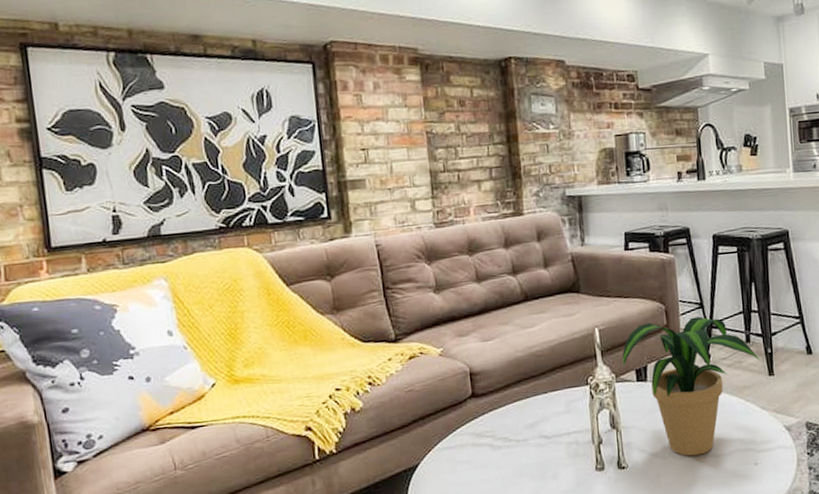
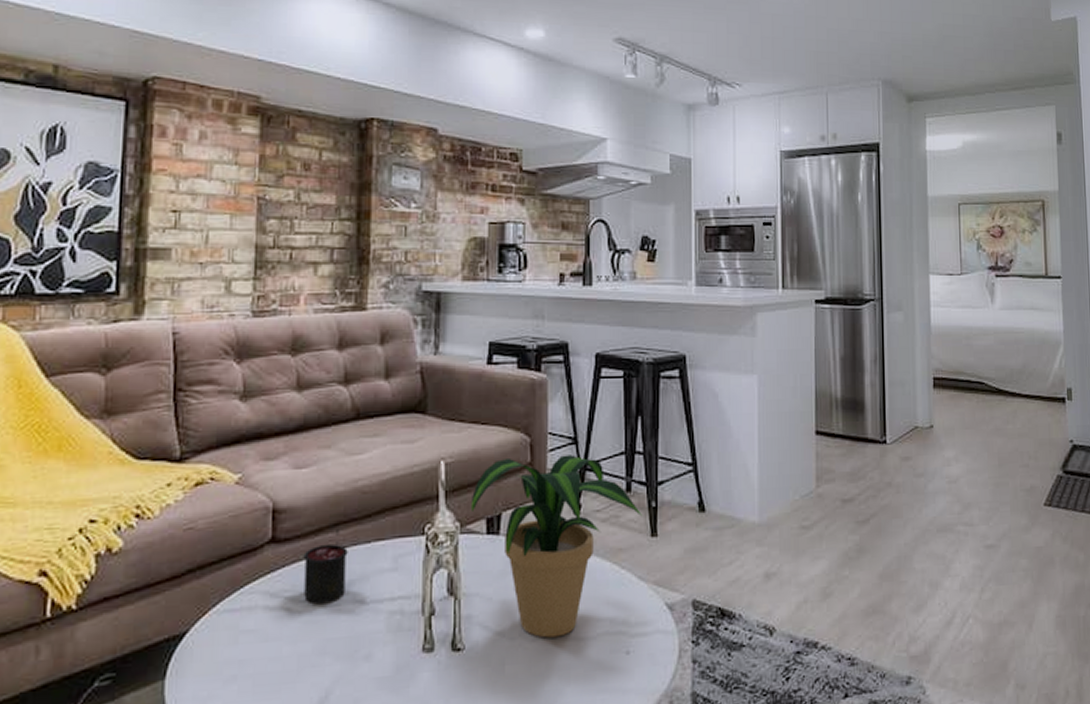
candle: none [497,384,532,440] -> present [303,529,348,604]

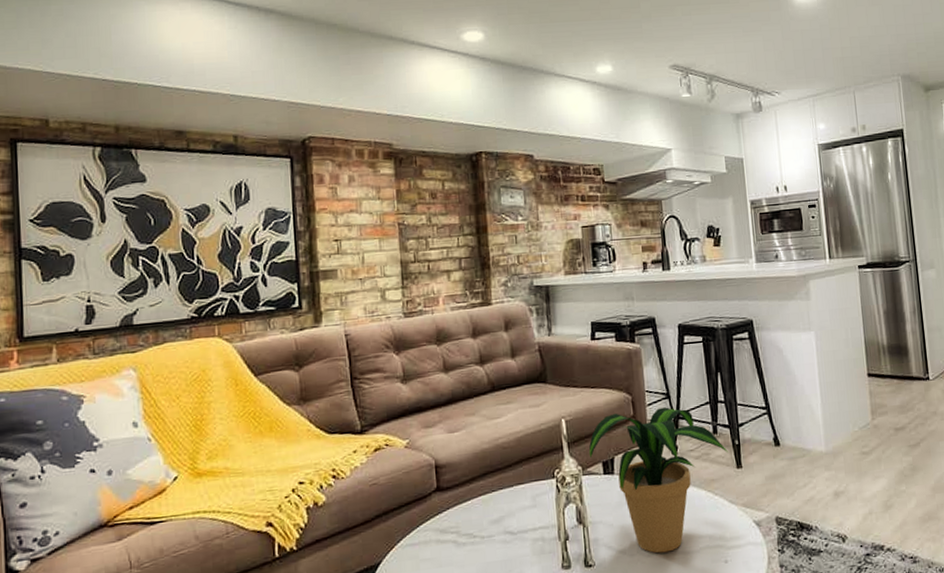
candle: present [303,529,348,604] -> none [462,477,497,536]

